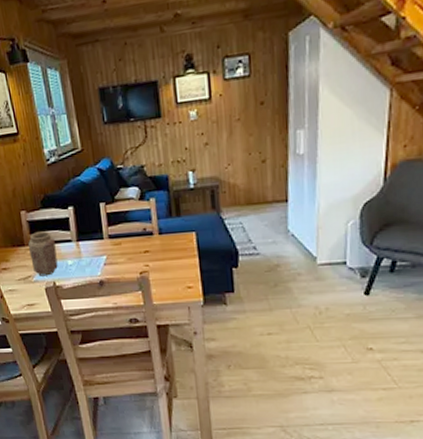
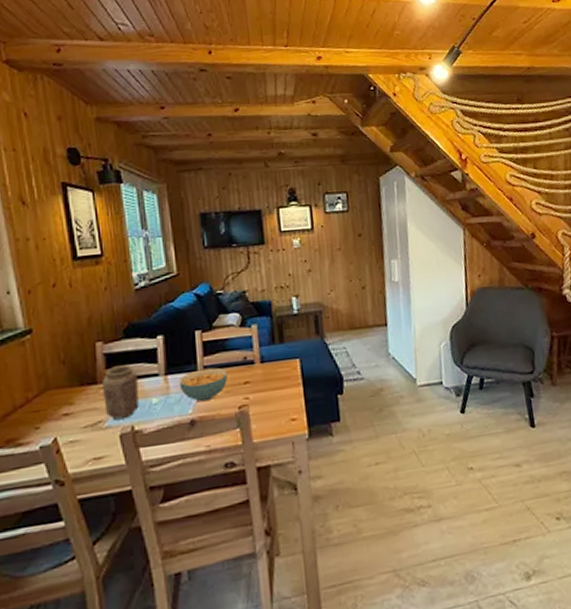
cereal bowl: none [88,236,130,266] -> present [179,367,228,402]

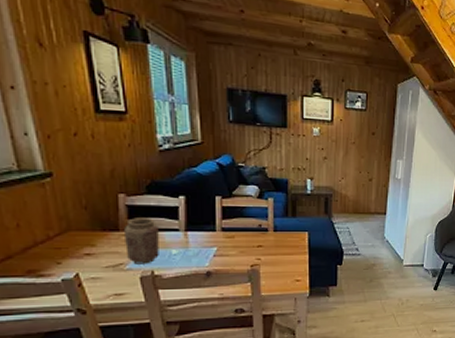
cereal bowl: present [179,367,228,402] -> none [198,230,244,258]

